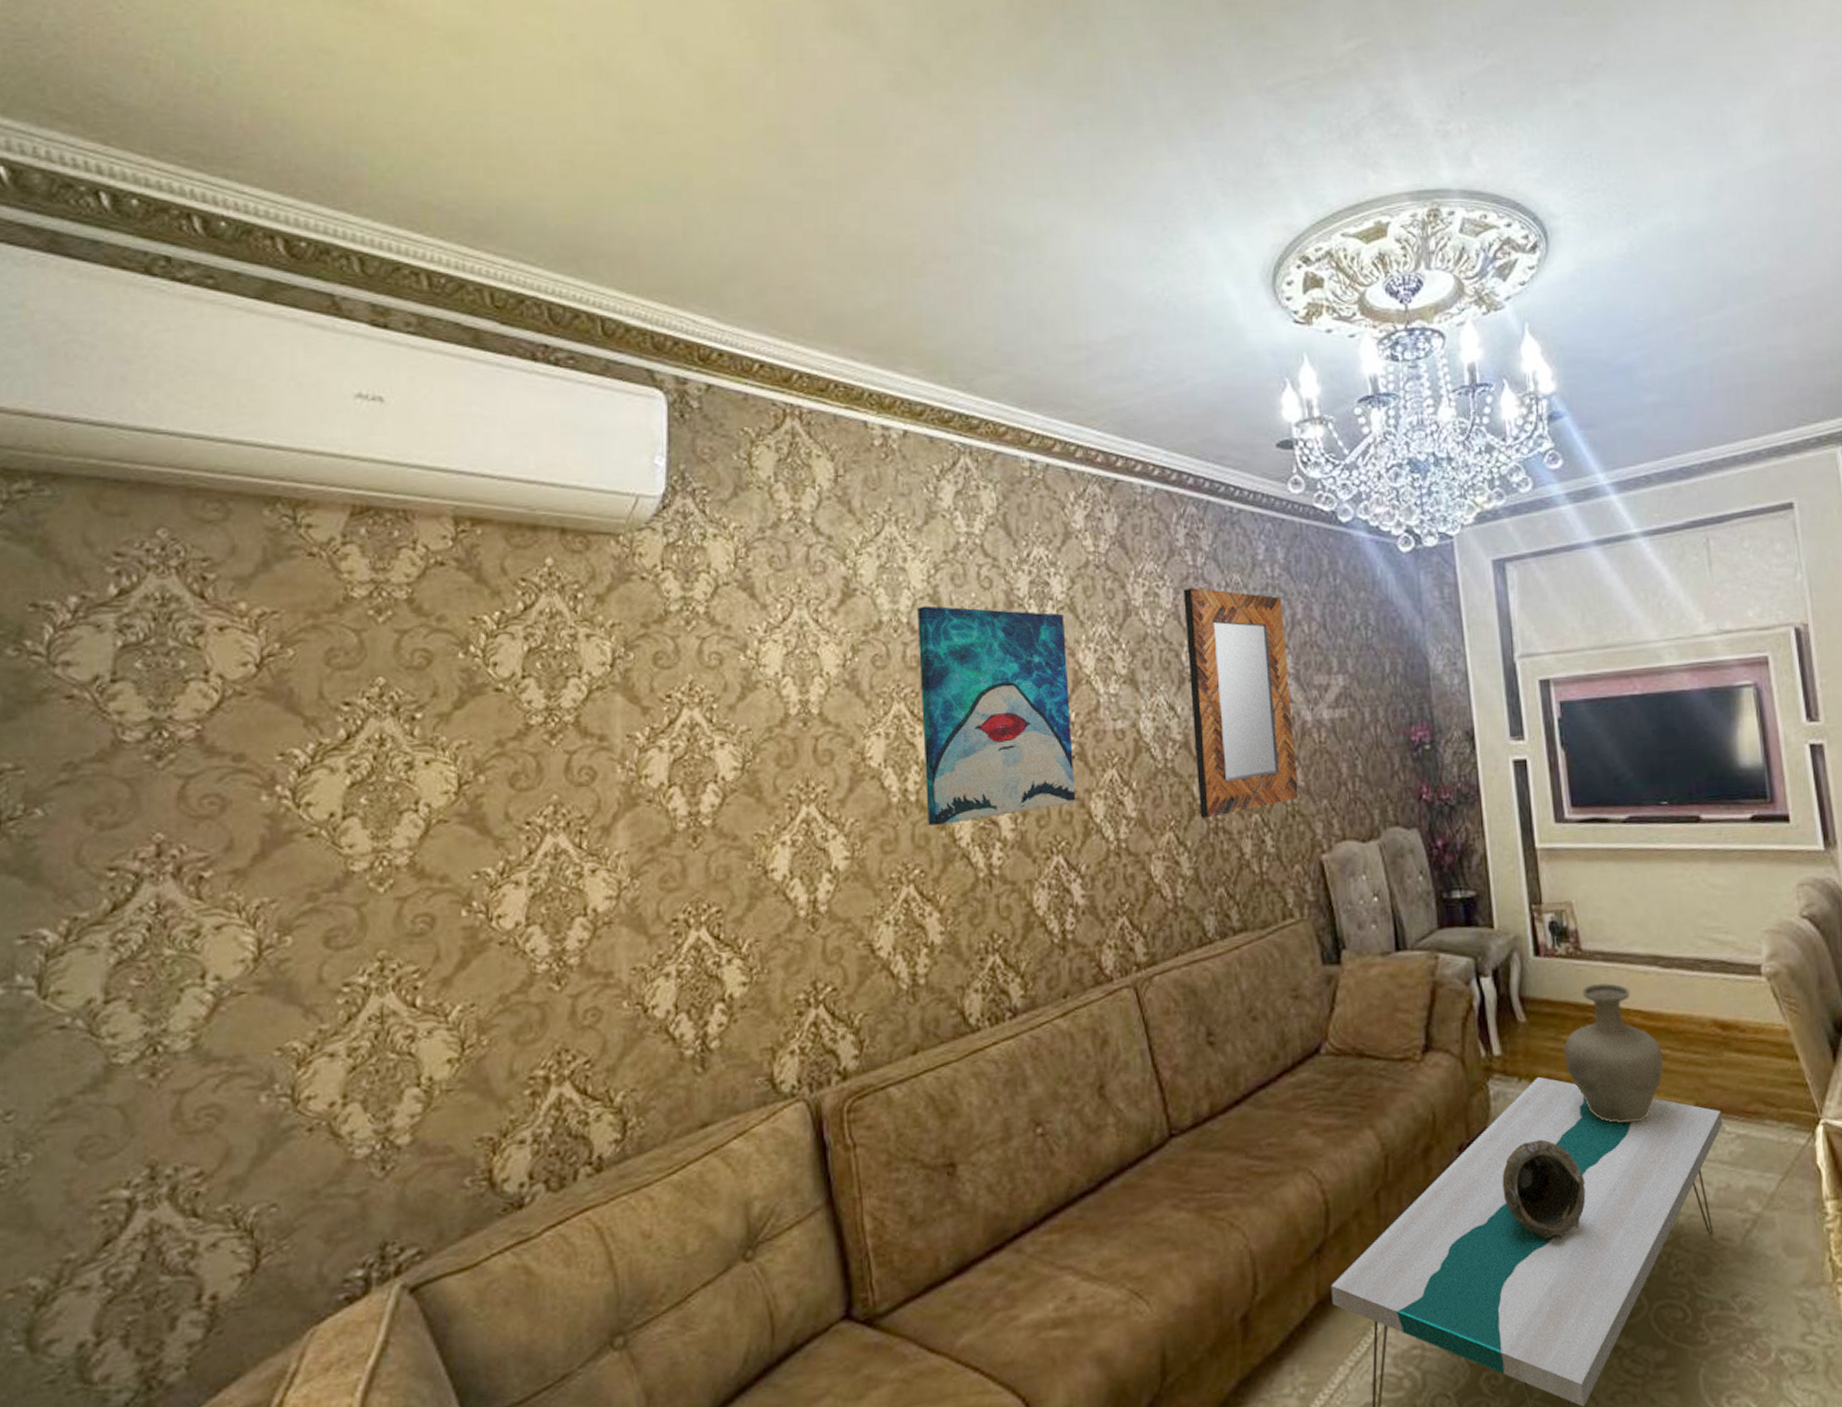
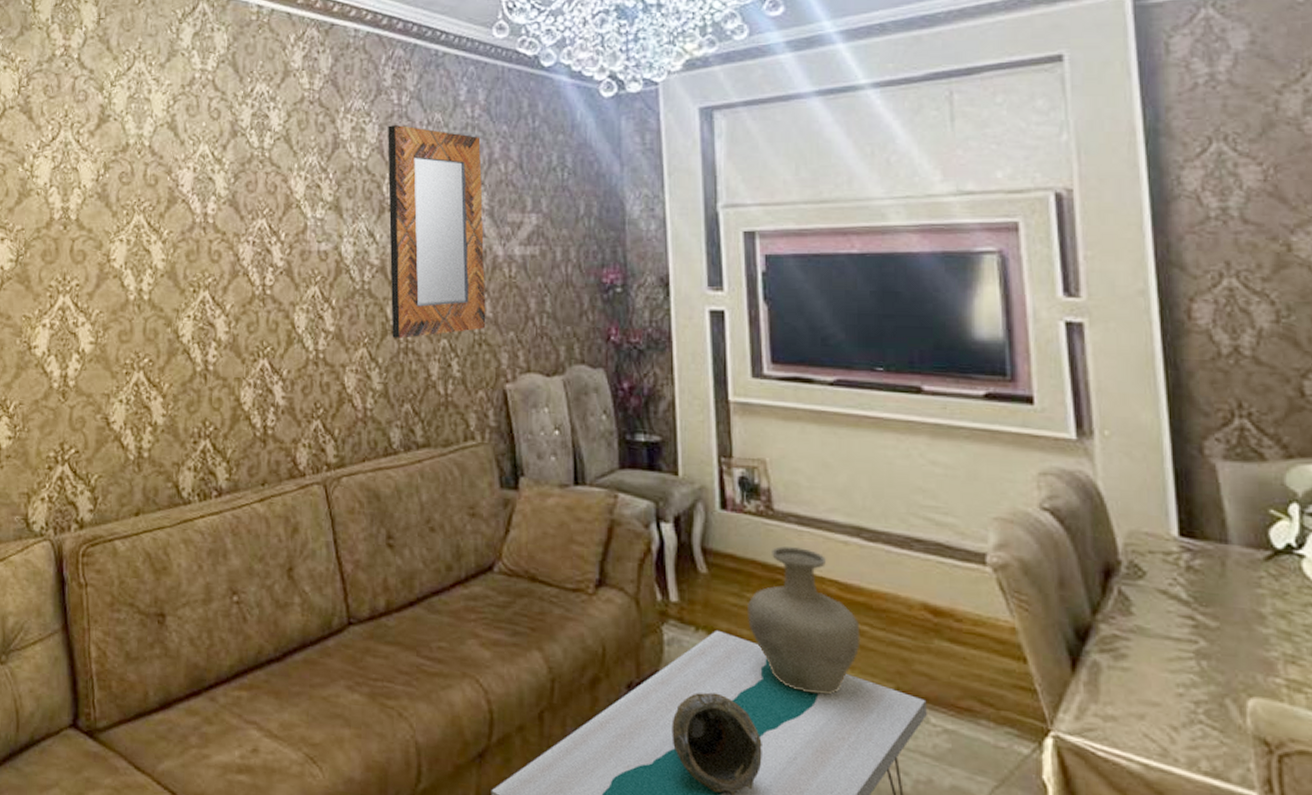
wall art: present [918,605,1076,825] -> none [156,132,282,322]

